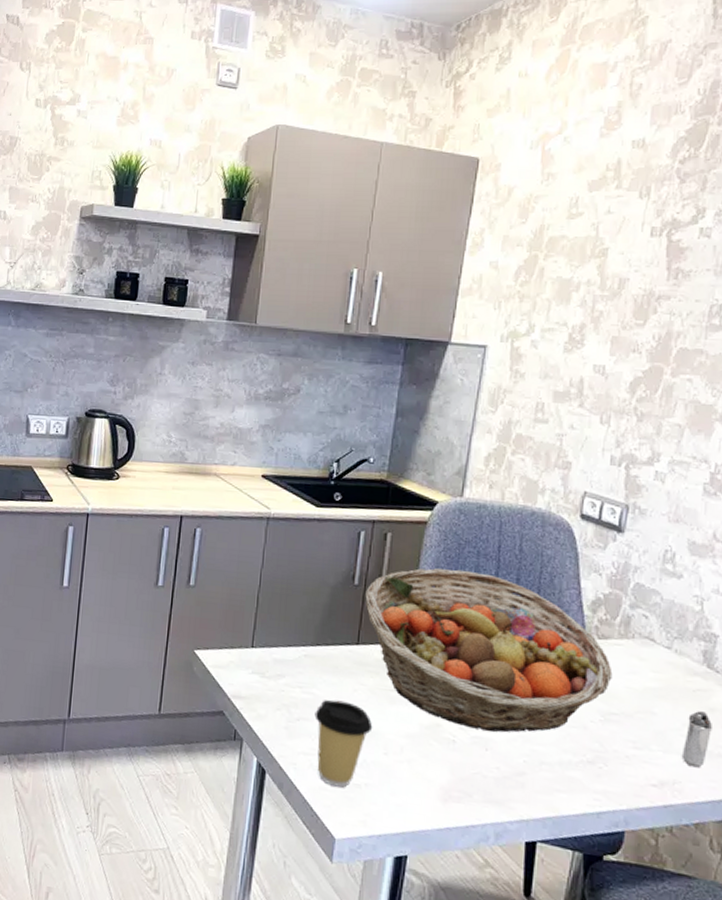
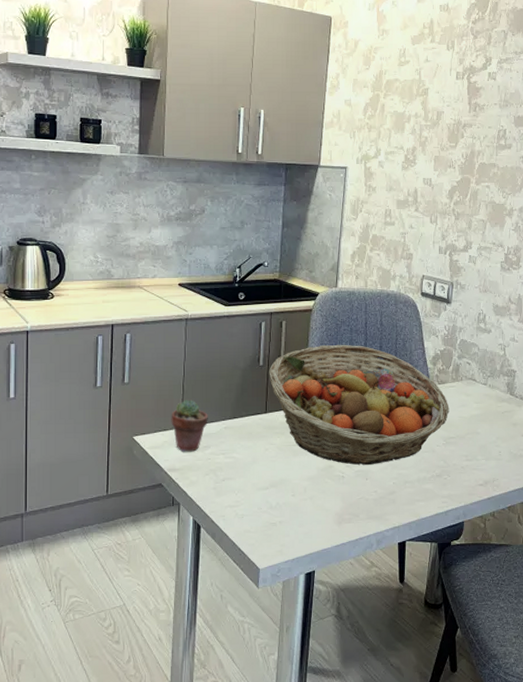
potted succulent: none [240,614,285,679] -> present [171,399,208,452]
coffee cup: present [314,699,373,787] -> none [236,459,282,528]
shaker: present [681,711,714,768] -> none [497,427,516,467]

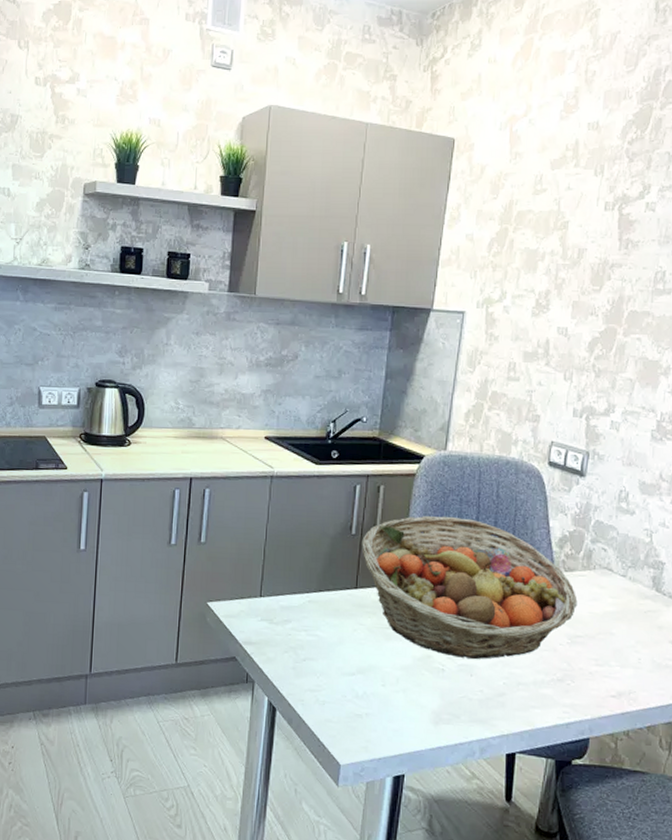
potted succulent: present [171,399,208,452] -> none [249,566,291,625]

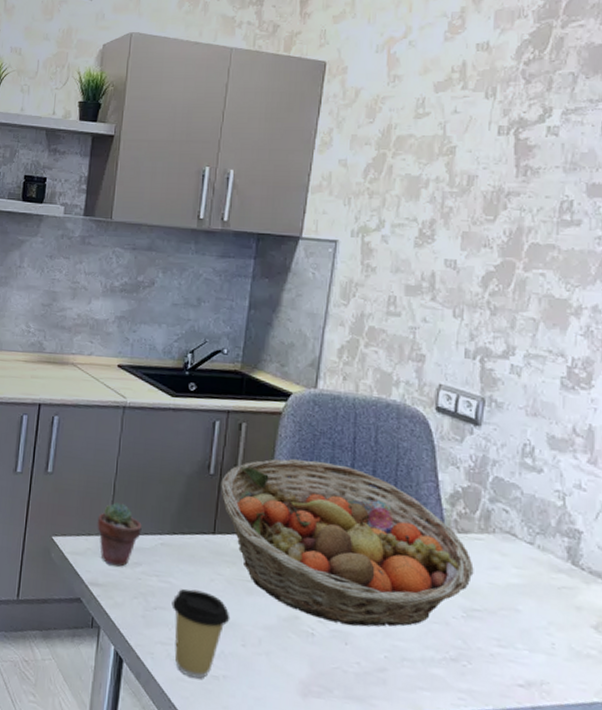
potted succulent: none [249,566,291,625] -> present [97,502,142,567]
coffee cup: none [319,640,372,718] -> present [171,588,230,679]

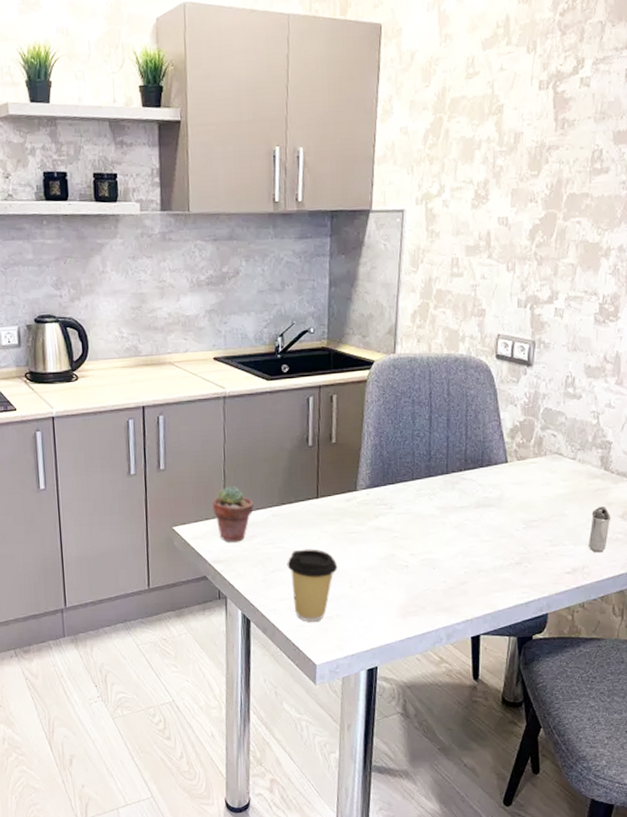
fruit basket: present [221,459,474,627] -> none [319,418,531,554]
shaker: none [548,609,581,669] -> present [588,507,611,553]

